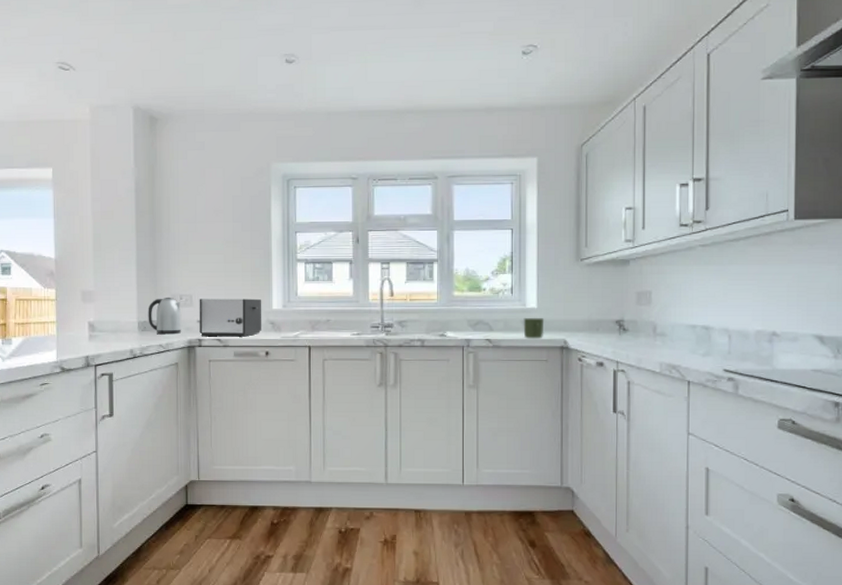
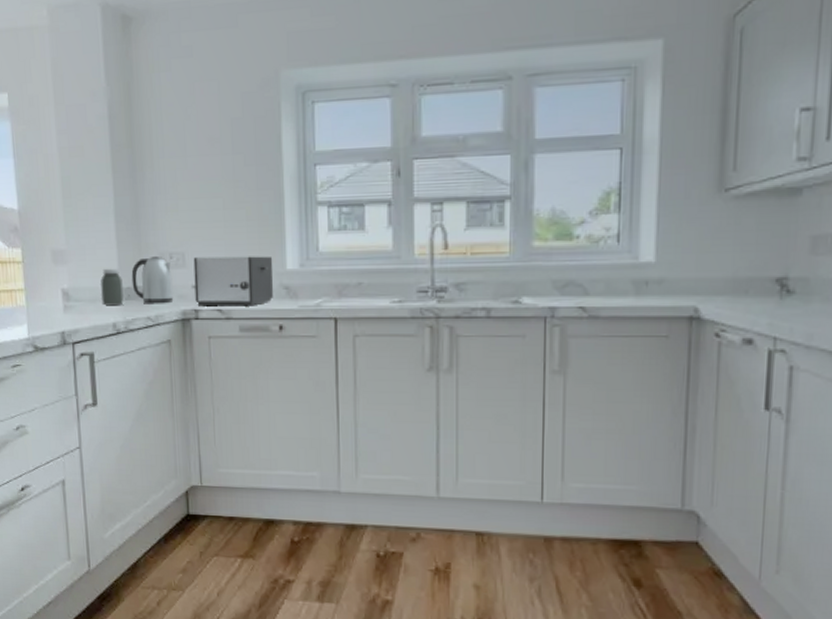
jar: none [121,306,140,336] -> present [100,268,124,306]
mug: present [523,317,545,339] -> none [633,275,666,306]

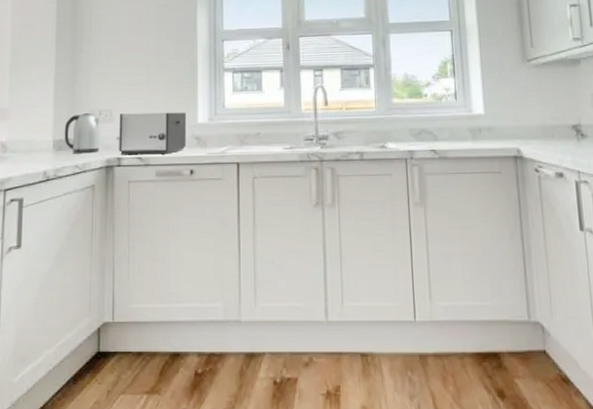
jar: present [100,268,124,306] -> none [35,123,56,156]

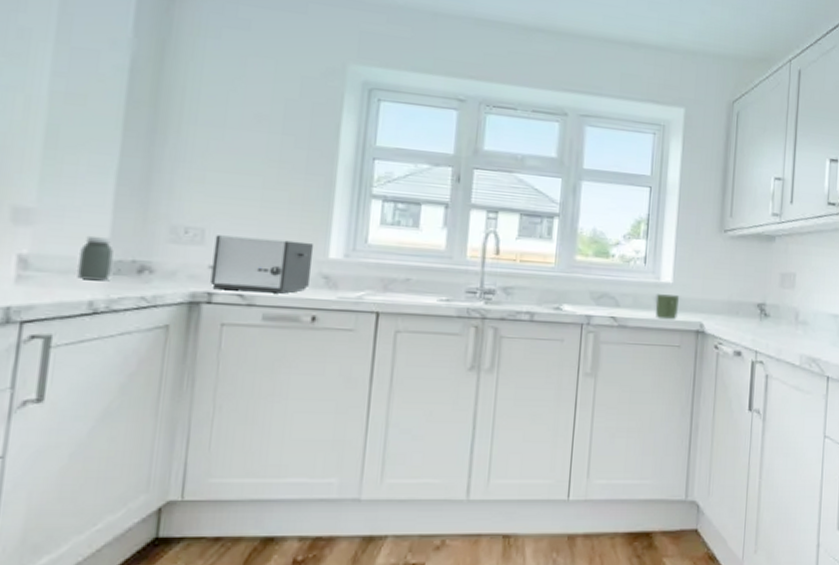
jar: none [35,123,56,156] -> present [76,235,114,281]
kettle: present [64,112,100,154] -> none [126,228,185,283]
mug: none [470,124,495,149] -> present [655,293,680,320]

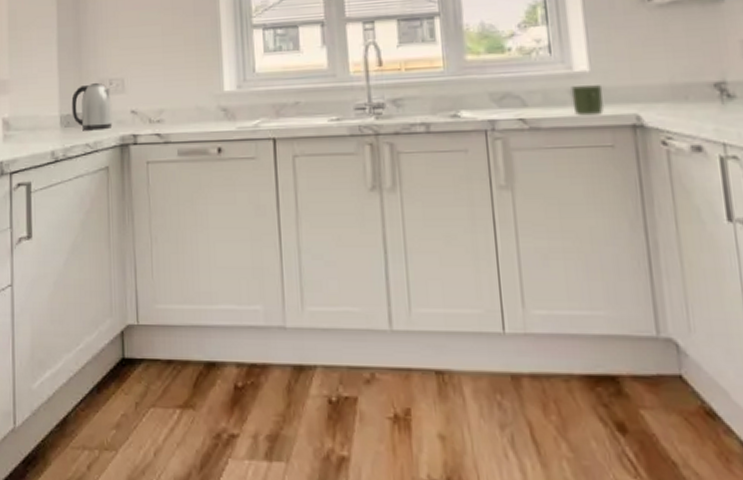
jar: present [76,235,114,281] -> none [40,95,63,134]
kettle: none [126,228,185,283] -> present [71,82,113,131]
toaster: present [210,235,314,294] -> none [132,78,212,132]

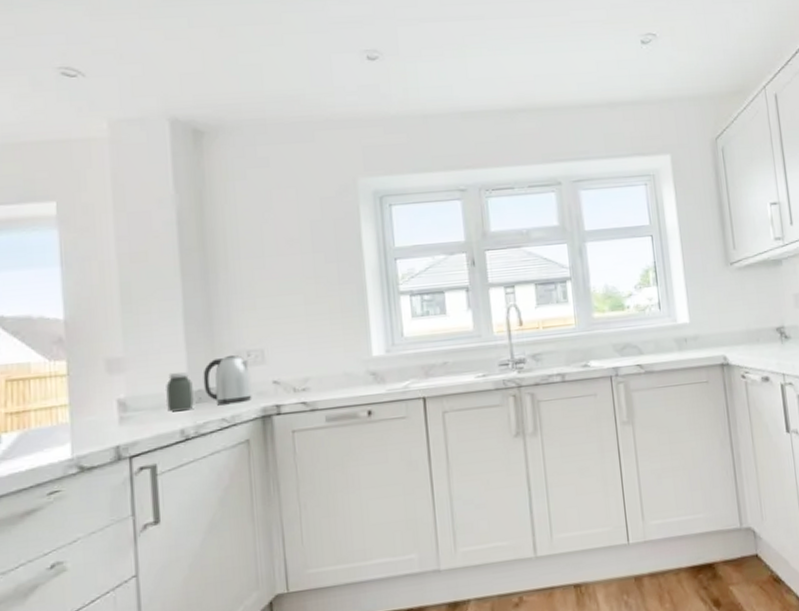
jar: none [40,95,63,134] -> present [165,371,194,412]
mug: present [571,84,605,116] -> none [676,333,701,360]

